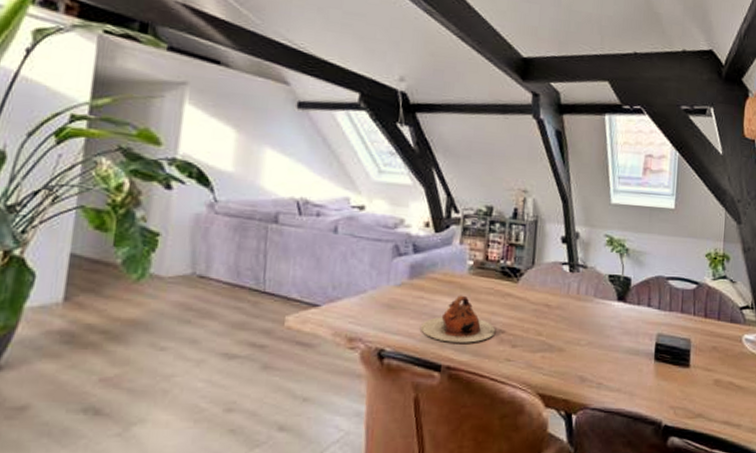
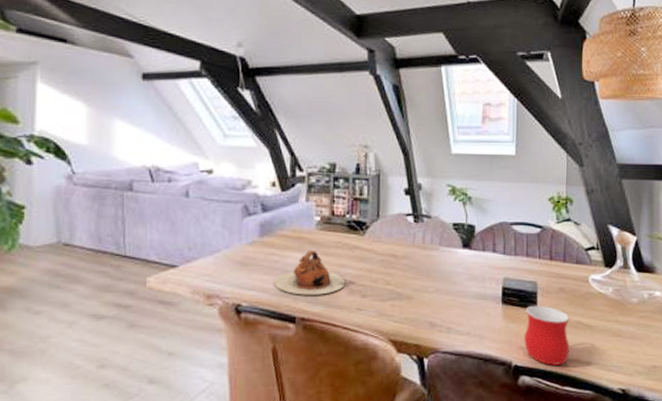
mug: none [675,363,722,427] -> present [524,305,570,366]

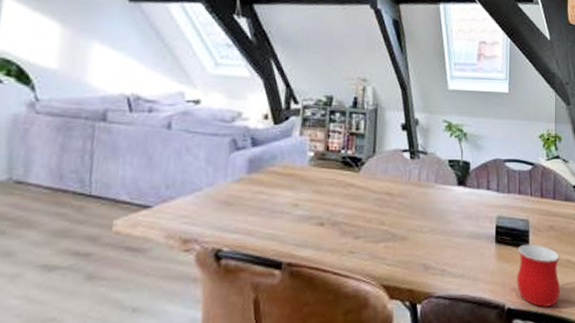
teapot: present [274,250,346,295] -> none [260,187,338,238]

